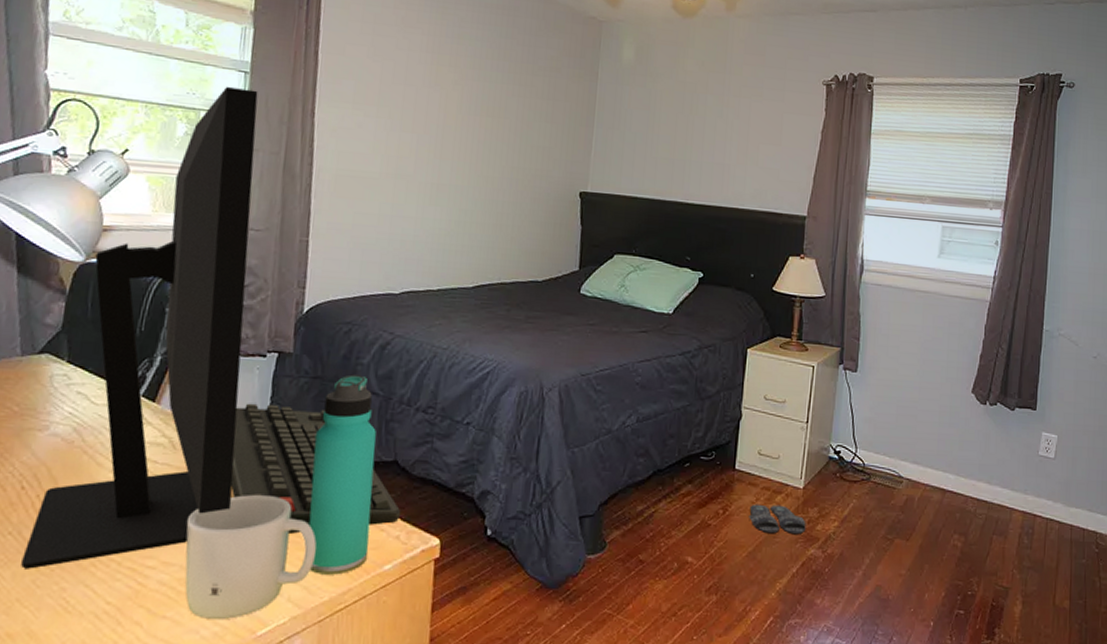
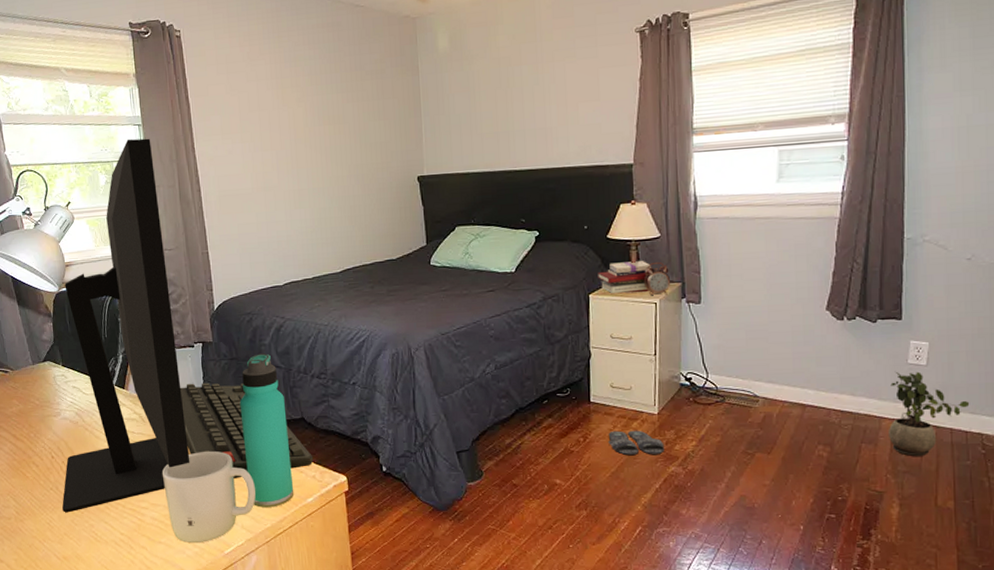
books: none [758,317,813,353] -> present [598,260,651,294]
alarm clock: none [803,322,831,358] -> present [643,261,671,296]
potted plant: none [1018,462,1088,553] -> present [889,371,970,457]

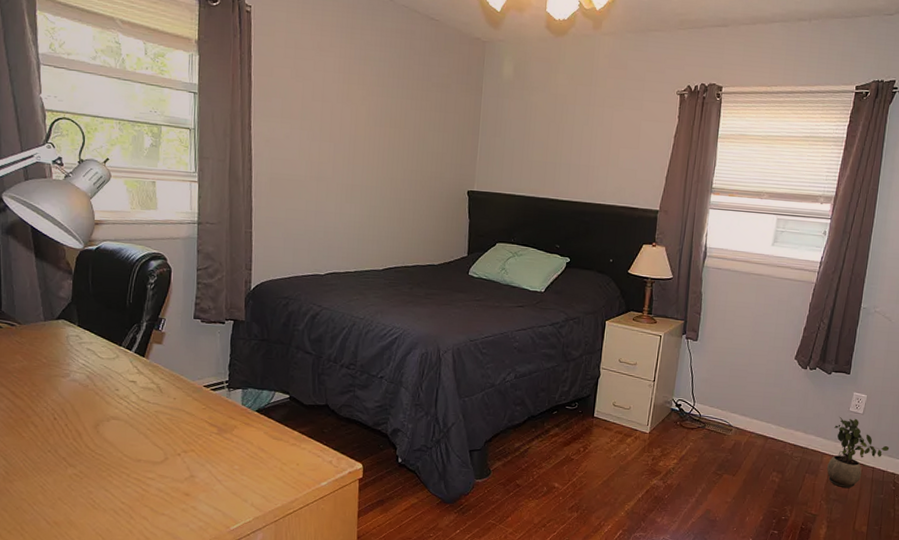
monitor: present [62,138,190,513] -> none [59,105,206,477]
mug: present [161,450,256,544] -> none [174,427,271,518]
computer keyboard: present [180,382,314,478] -> none [204,359,333,457]
thermos bottle: present [239,353,294,508] -> none [264,338,311,488]
books: present [598,260,651,294] -> none [615,295,661,325]
slippers: present [608,430,665,456] -> none [604,444,651,469]
alarm clock: present [643,261,671,296] -> none [653,299,676,329]

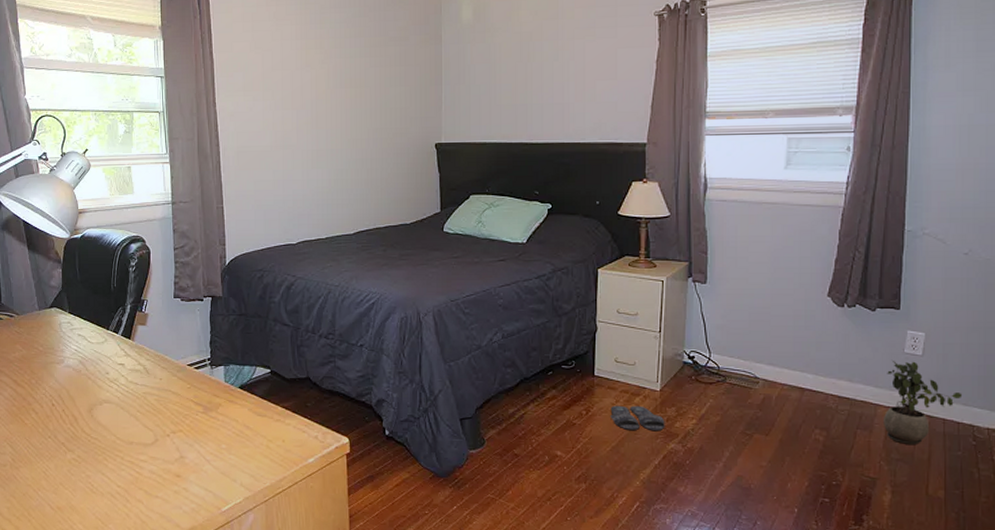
slippers: none [604,444,651,469] -> present [610,405,665,432]

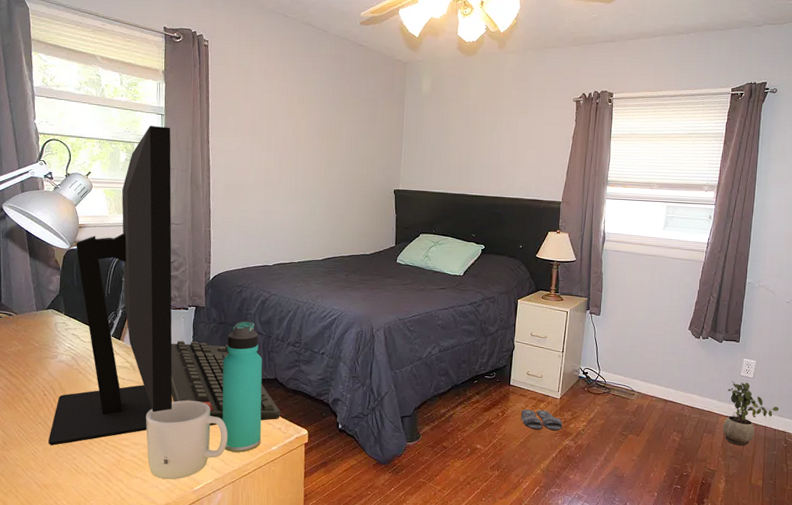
monitor: none [60,90,193,462] -> present [48,125,173,446]
mug: none [163,406,257,500] -> present [145,400,229,480]
computer keyboard: none [187,337,317,435] -> present [170,340,281,426]
thermos bottle: none [246,311,296,466] -> present [222,321,263,453]

